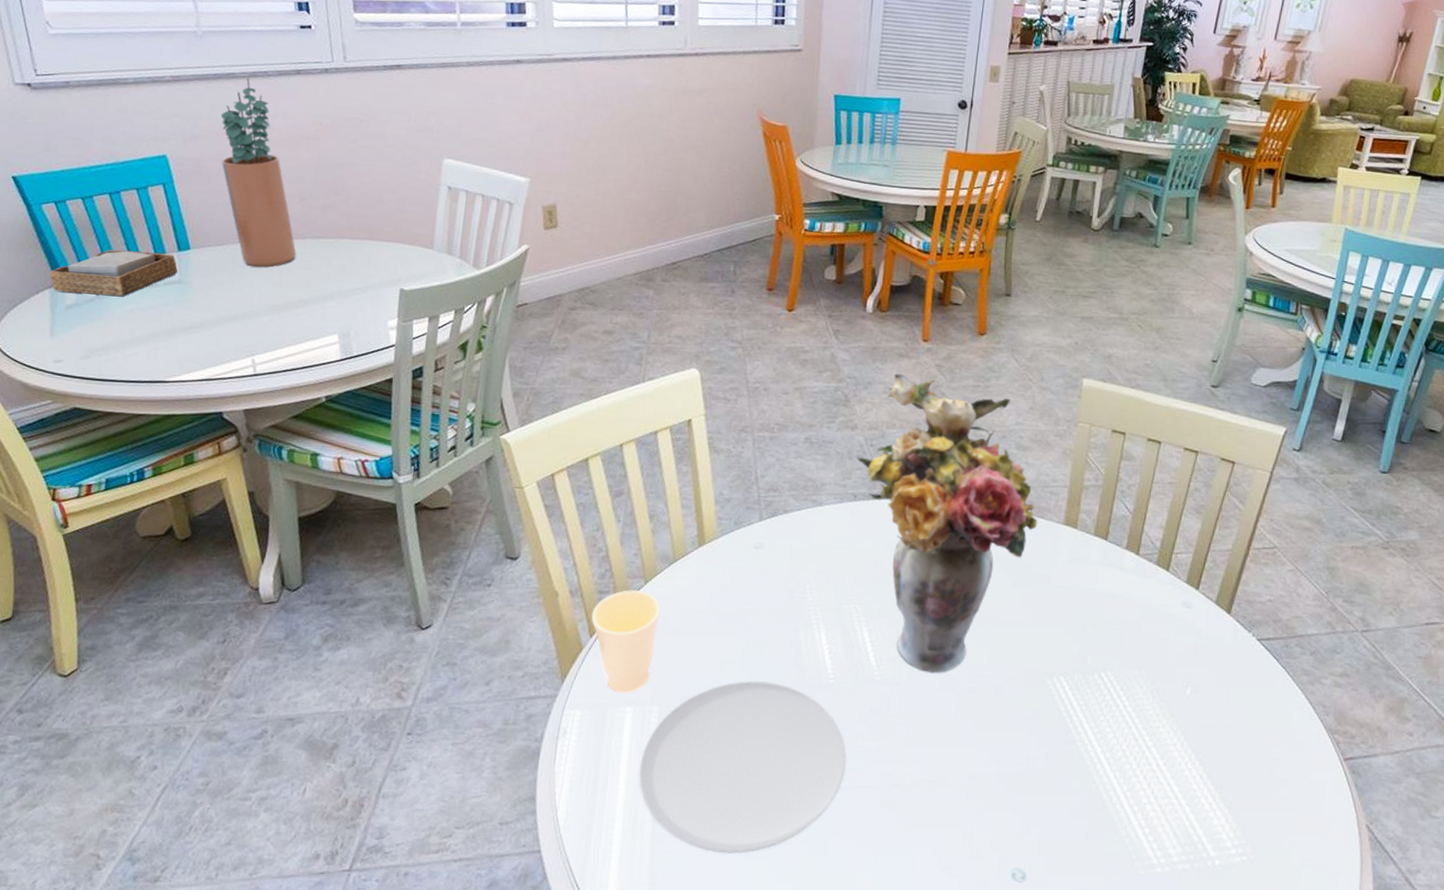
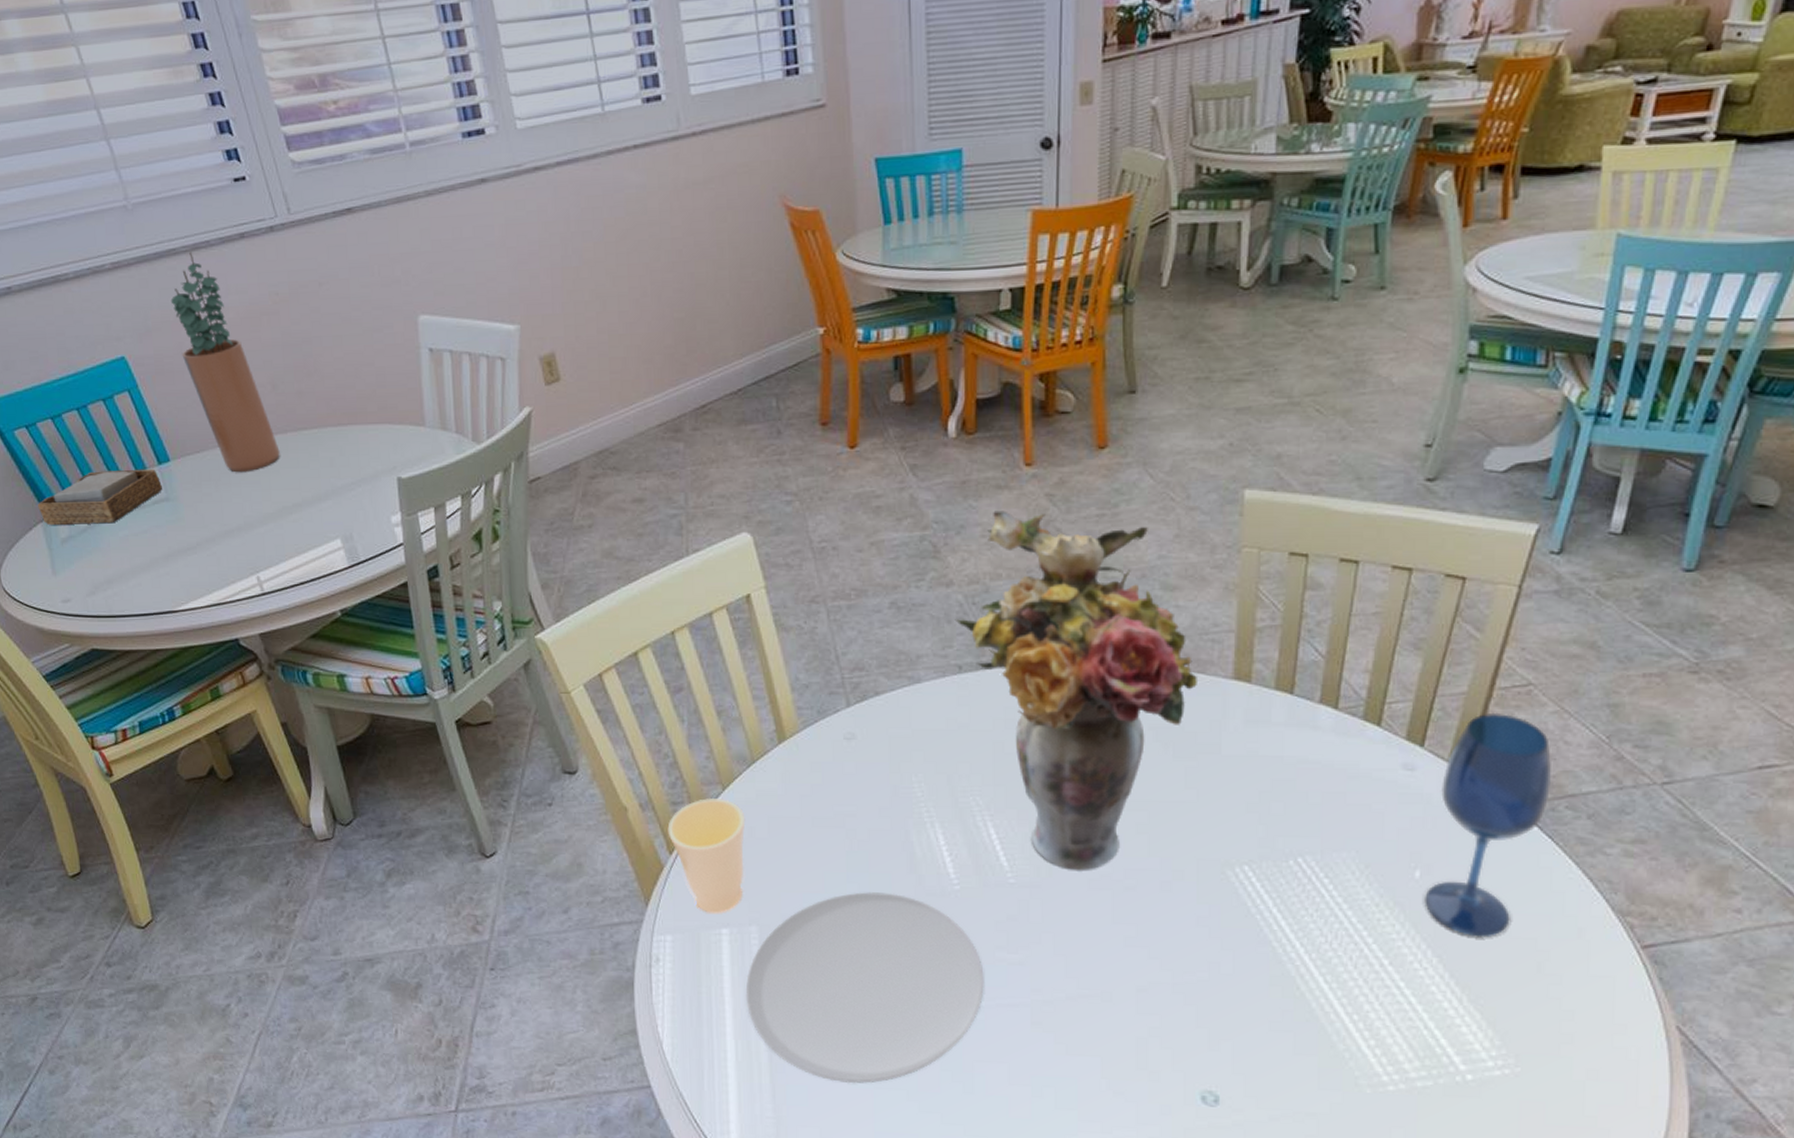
wineglass: none [1192,567,1287,745] -> present [1425,712,1551,937]

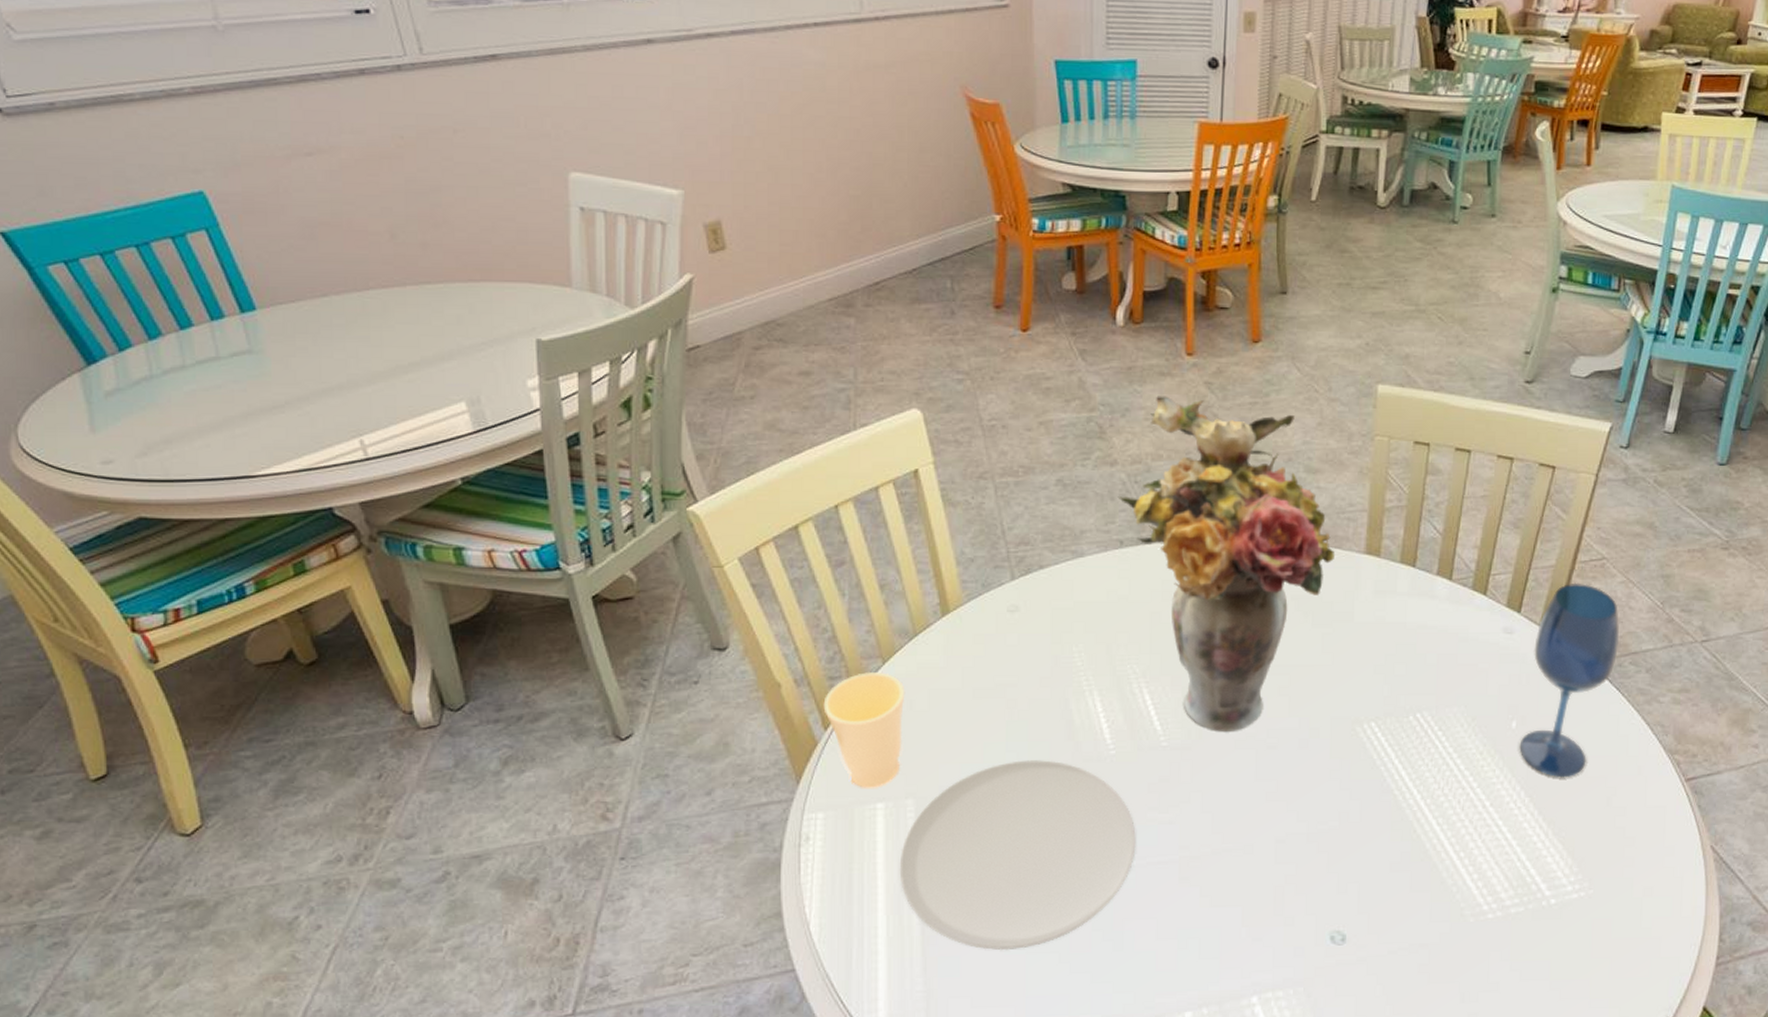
napkin holder: present [38,468,162,525] -> none [75,316,244,376]
vase: present [170,252,280,472] -> none [267,83,396,325]

